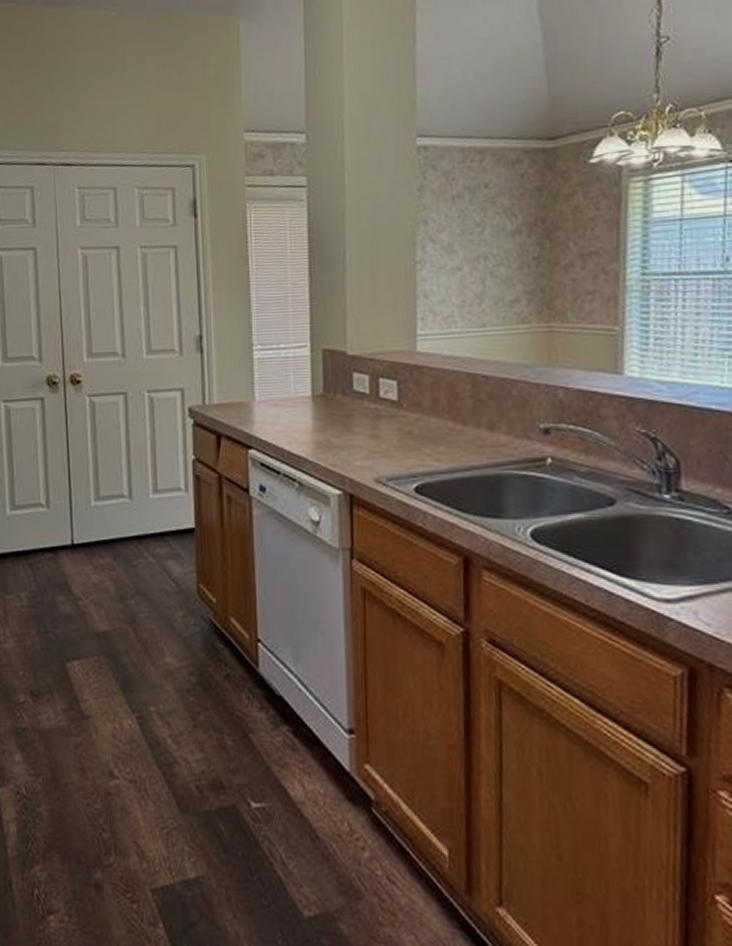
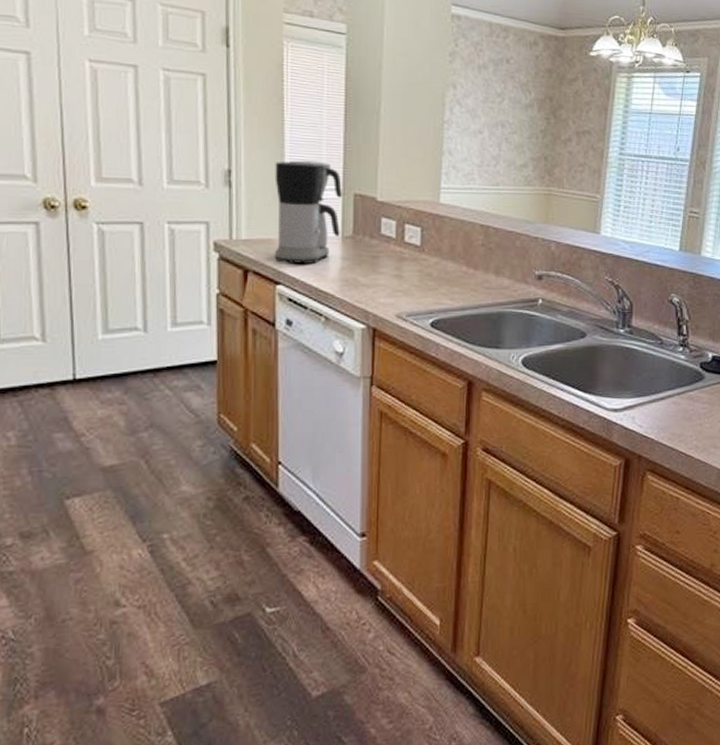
coffee maker: none [243,318,310,427] -> present [274,160,342,265]

